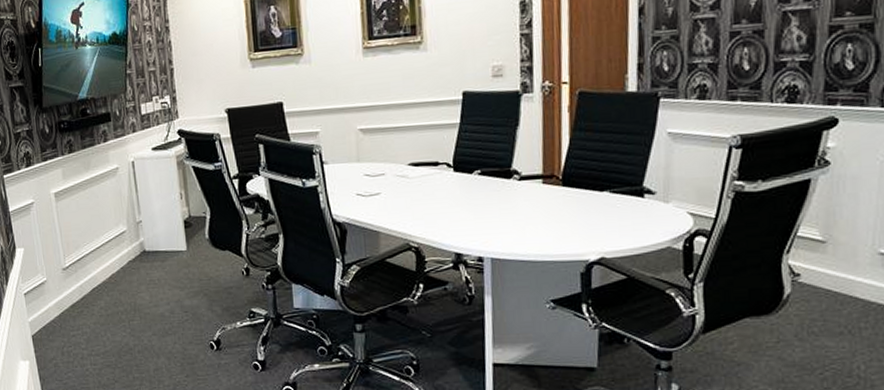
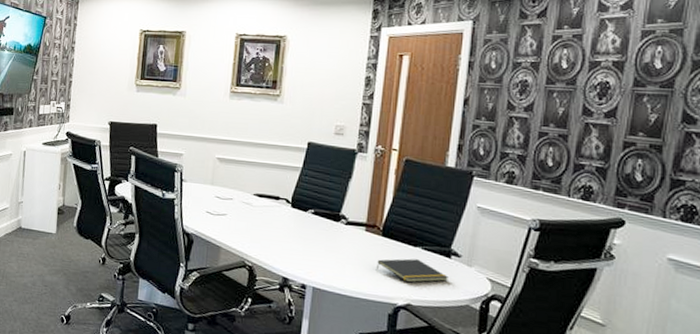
notepad: none [560,205,644,234] -> present [375,258,448,283]

